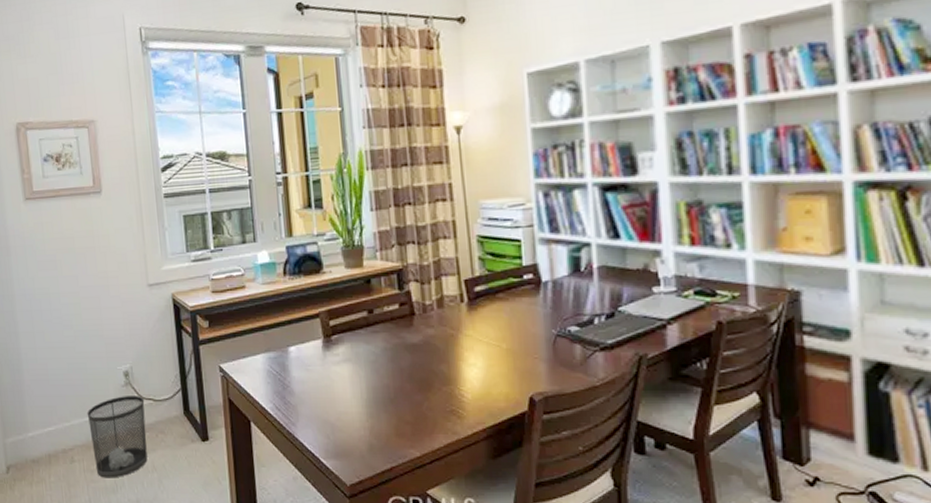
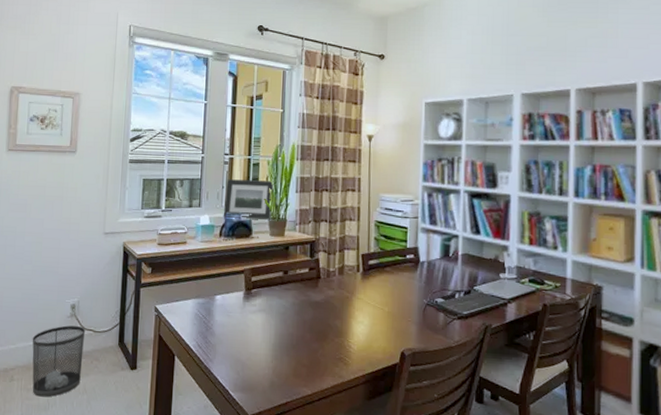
picture frame: none [283,200,344,251] -> present [223,179,274,220]

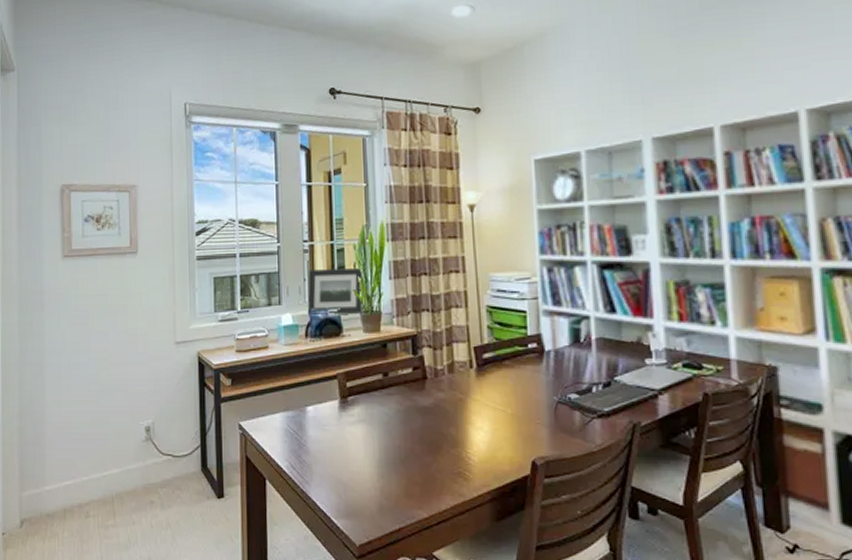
waste bin: present [32,325,86,397] -> none [106,451,164,535]

